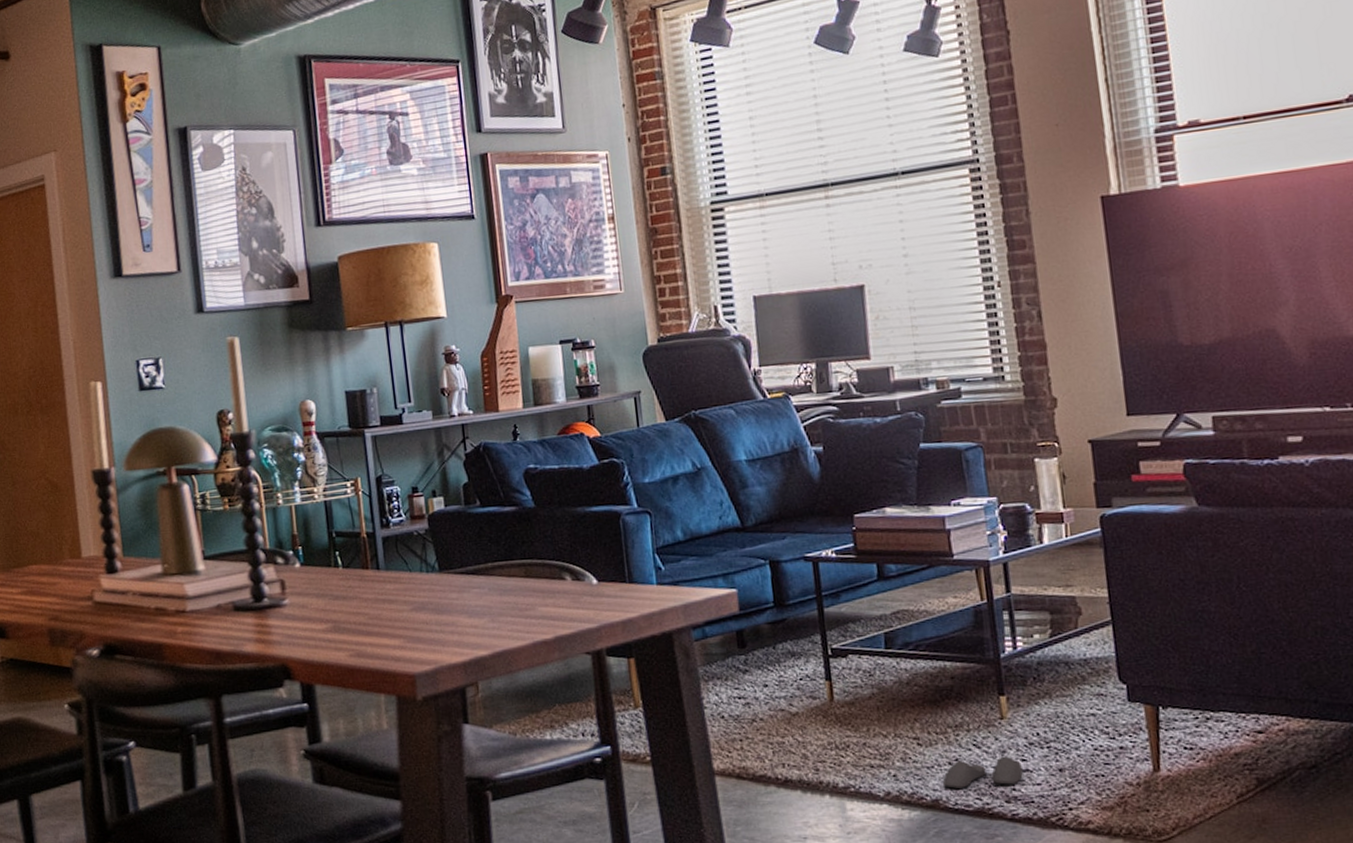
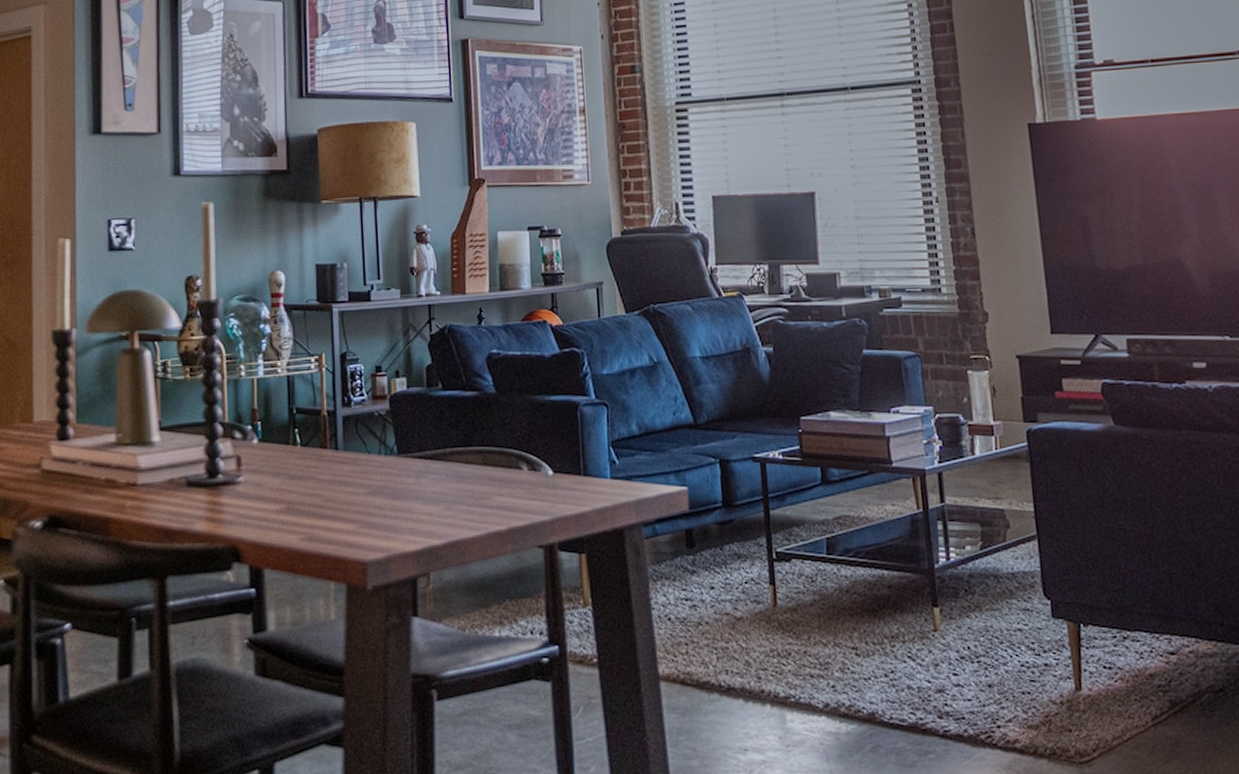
slippers: present [942,756,1023,789] -> none [878,669,955,702]

